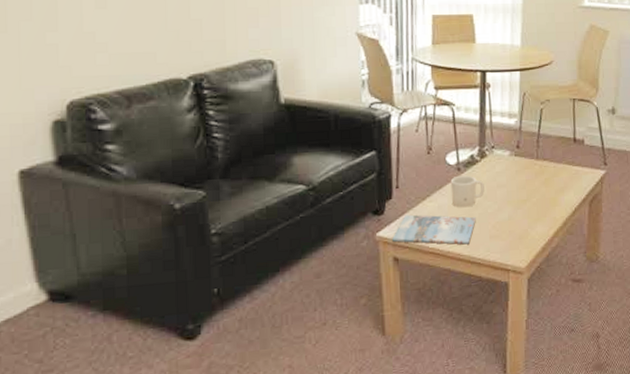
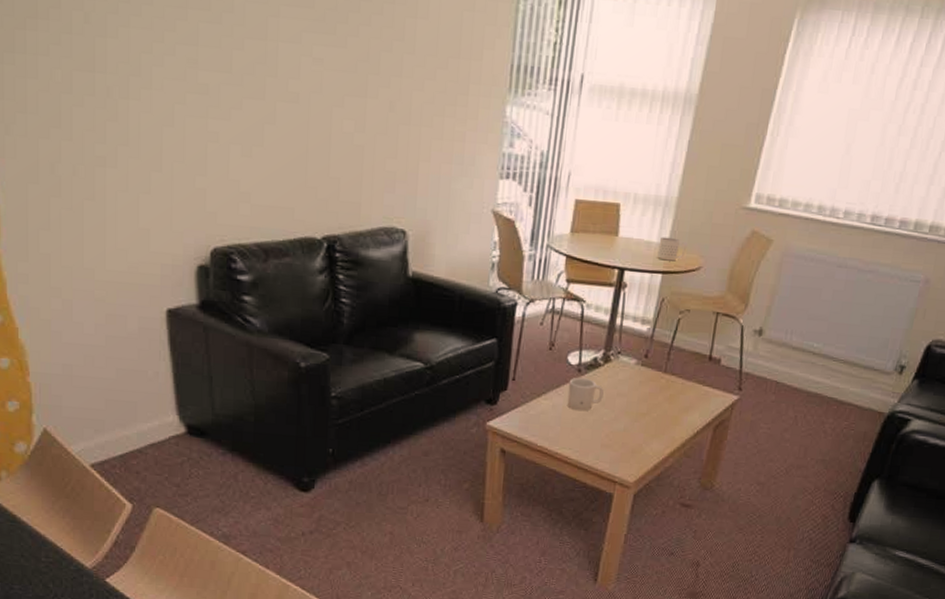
magazine: present [391,214,476,245] -> none [501,409,590,449]
mug: none [512,38,537,59] -> present [657,236,686,261]

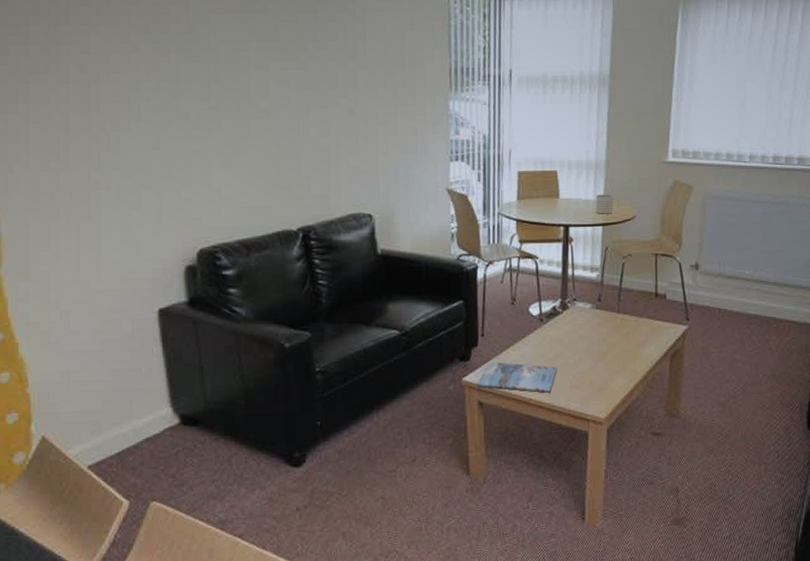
magazine: none [501,409,590,449] -> present [476,362,557,393]
mug: present [567,377,604,412] -> none [533,326,566,357]

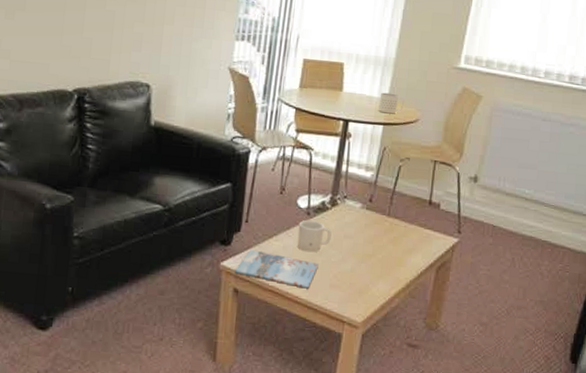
mug: none [533,326,566,357] -> present [297,219,332,253]

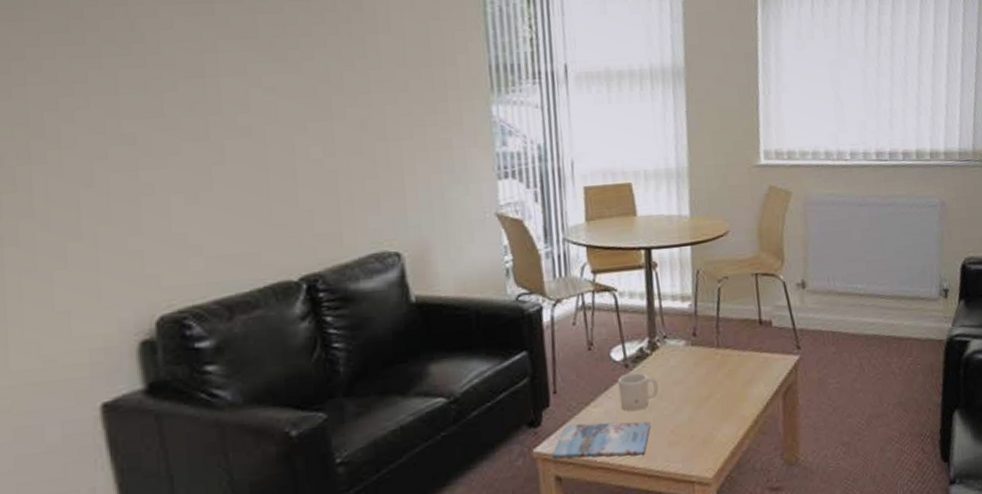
mug: present [378,92,404,114] -> none [680,207,709,232]

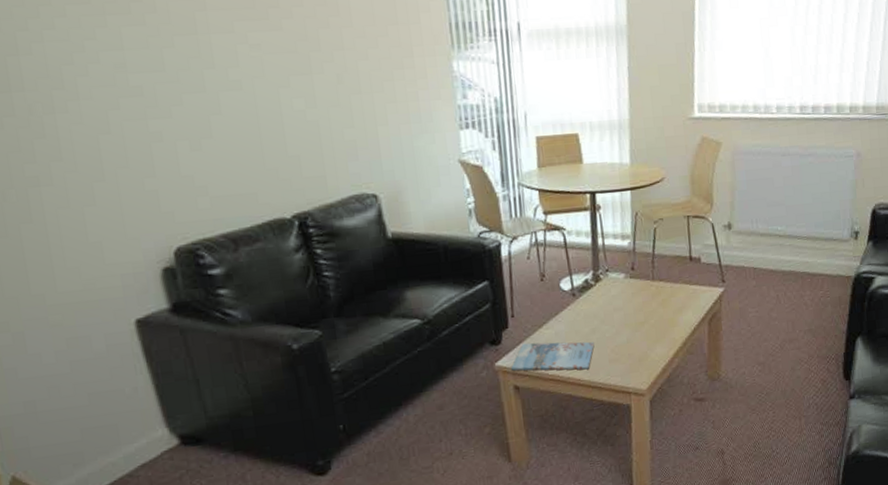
mug: present [617,372,659,412] -> none [566,300,601,334]

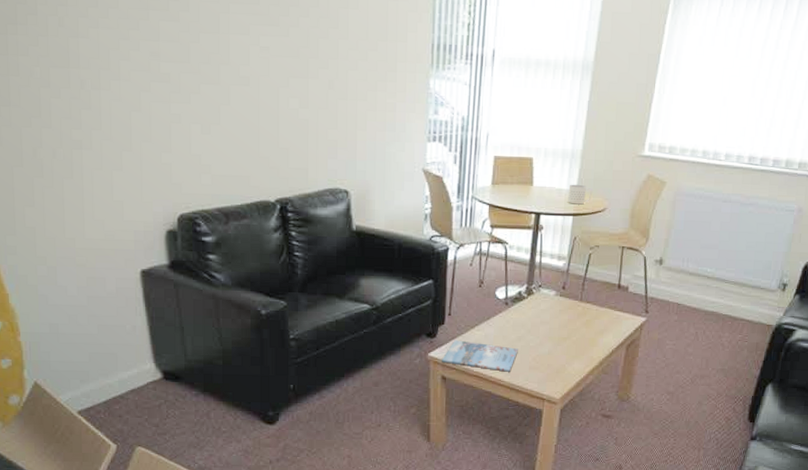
mug: none [621,155,647,178] -> present [568,184,592,205]

